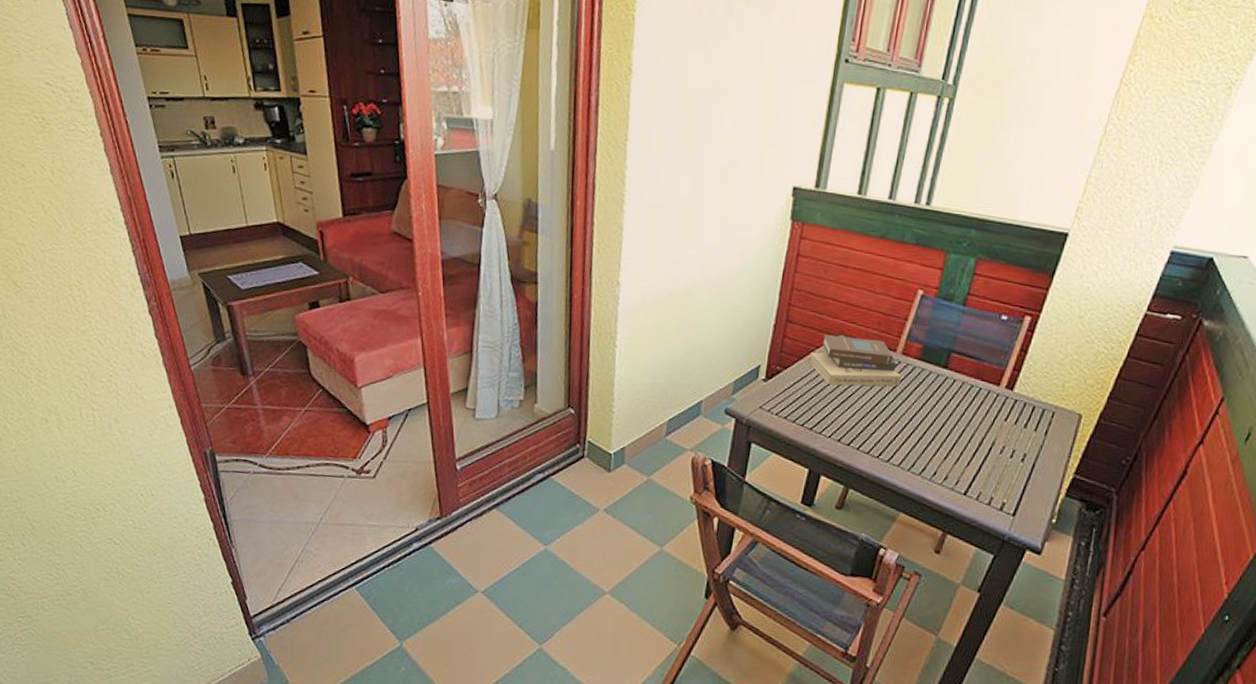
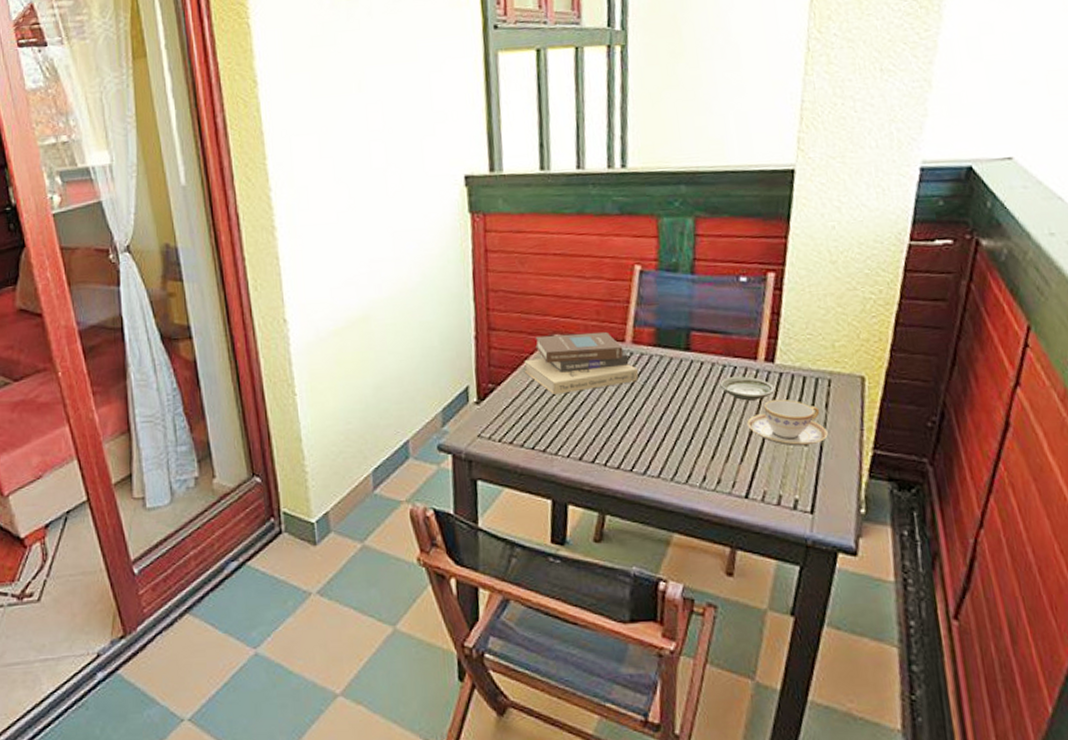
saucer: none [964,396,1008,419] -> present [719,376,775,401]
teacup: none [979,420,1042,462] -> present [747,399,828,447]

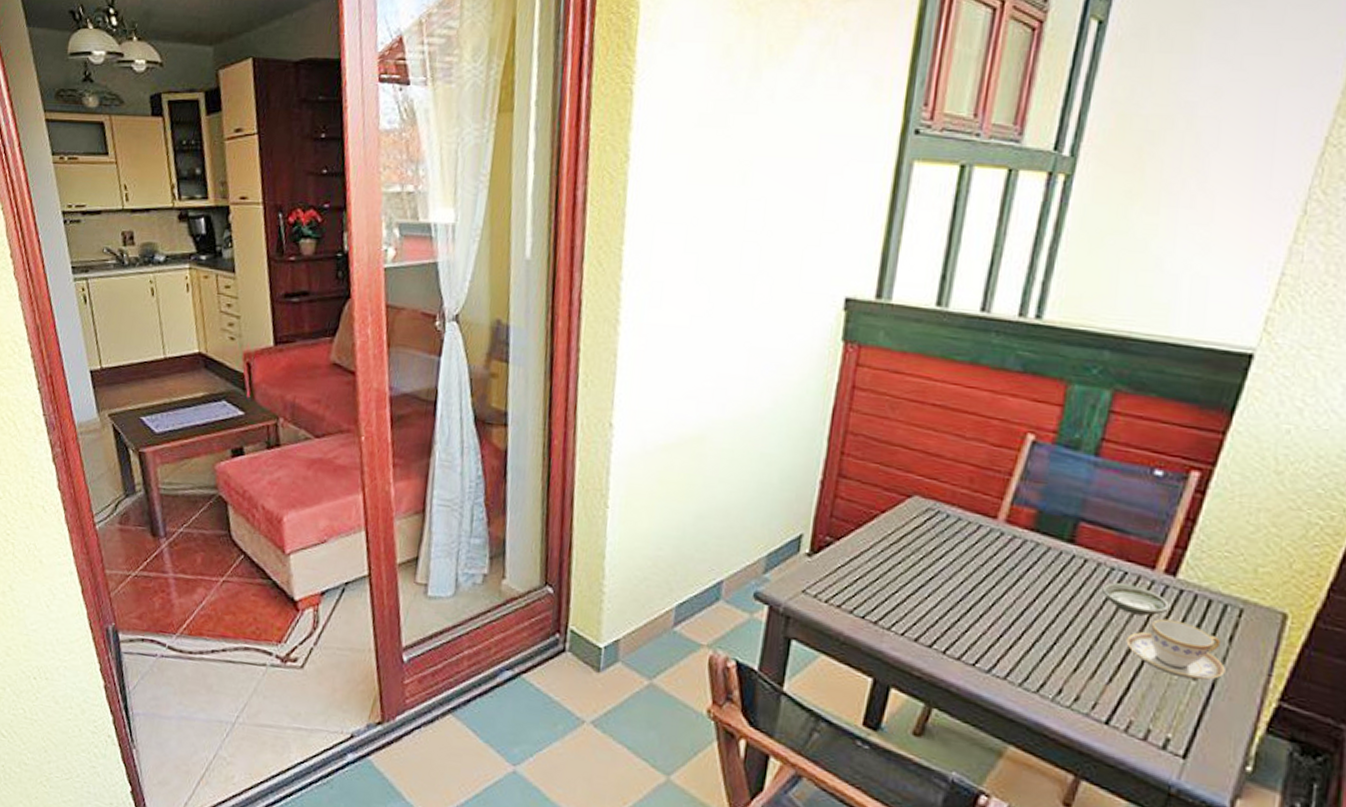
books: present [524,331,639,395] -> none [870,493,1007,567]

